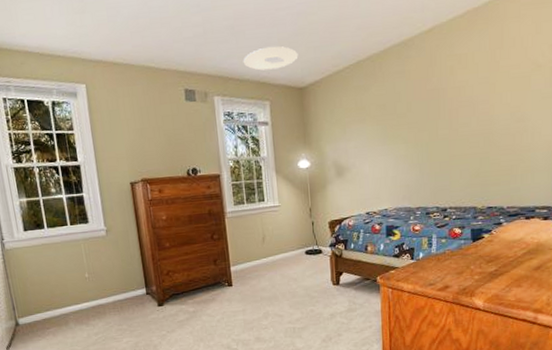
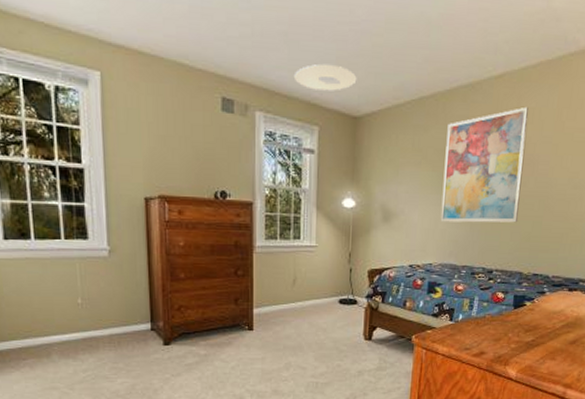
wall art: none [386,53,466,170] -> present [440,106,529,223]

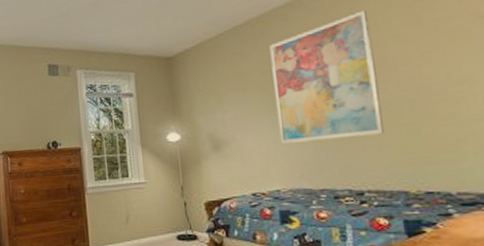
ceiling light: present [293,63,357,91] -> none [106,17,166,43]

